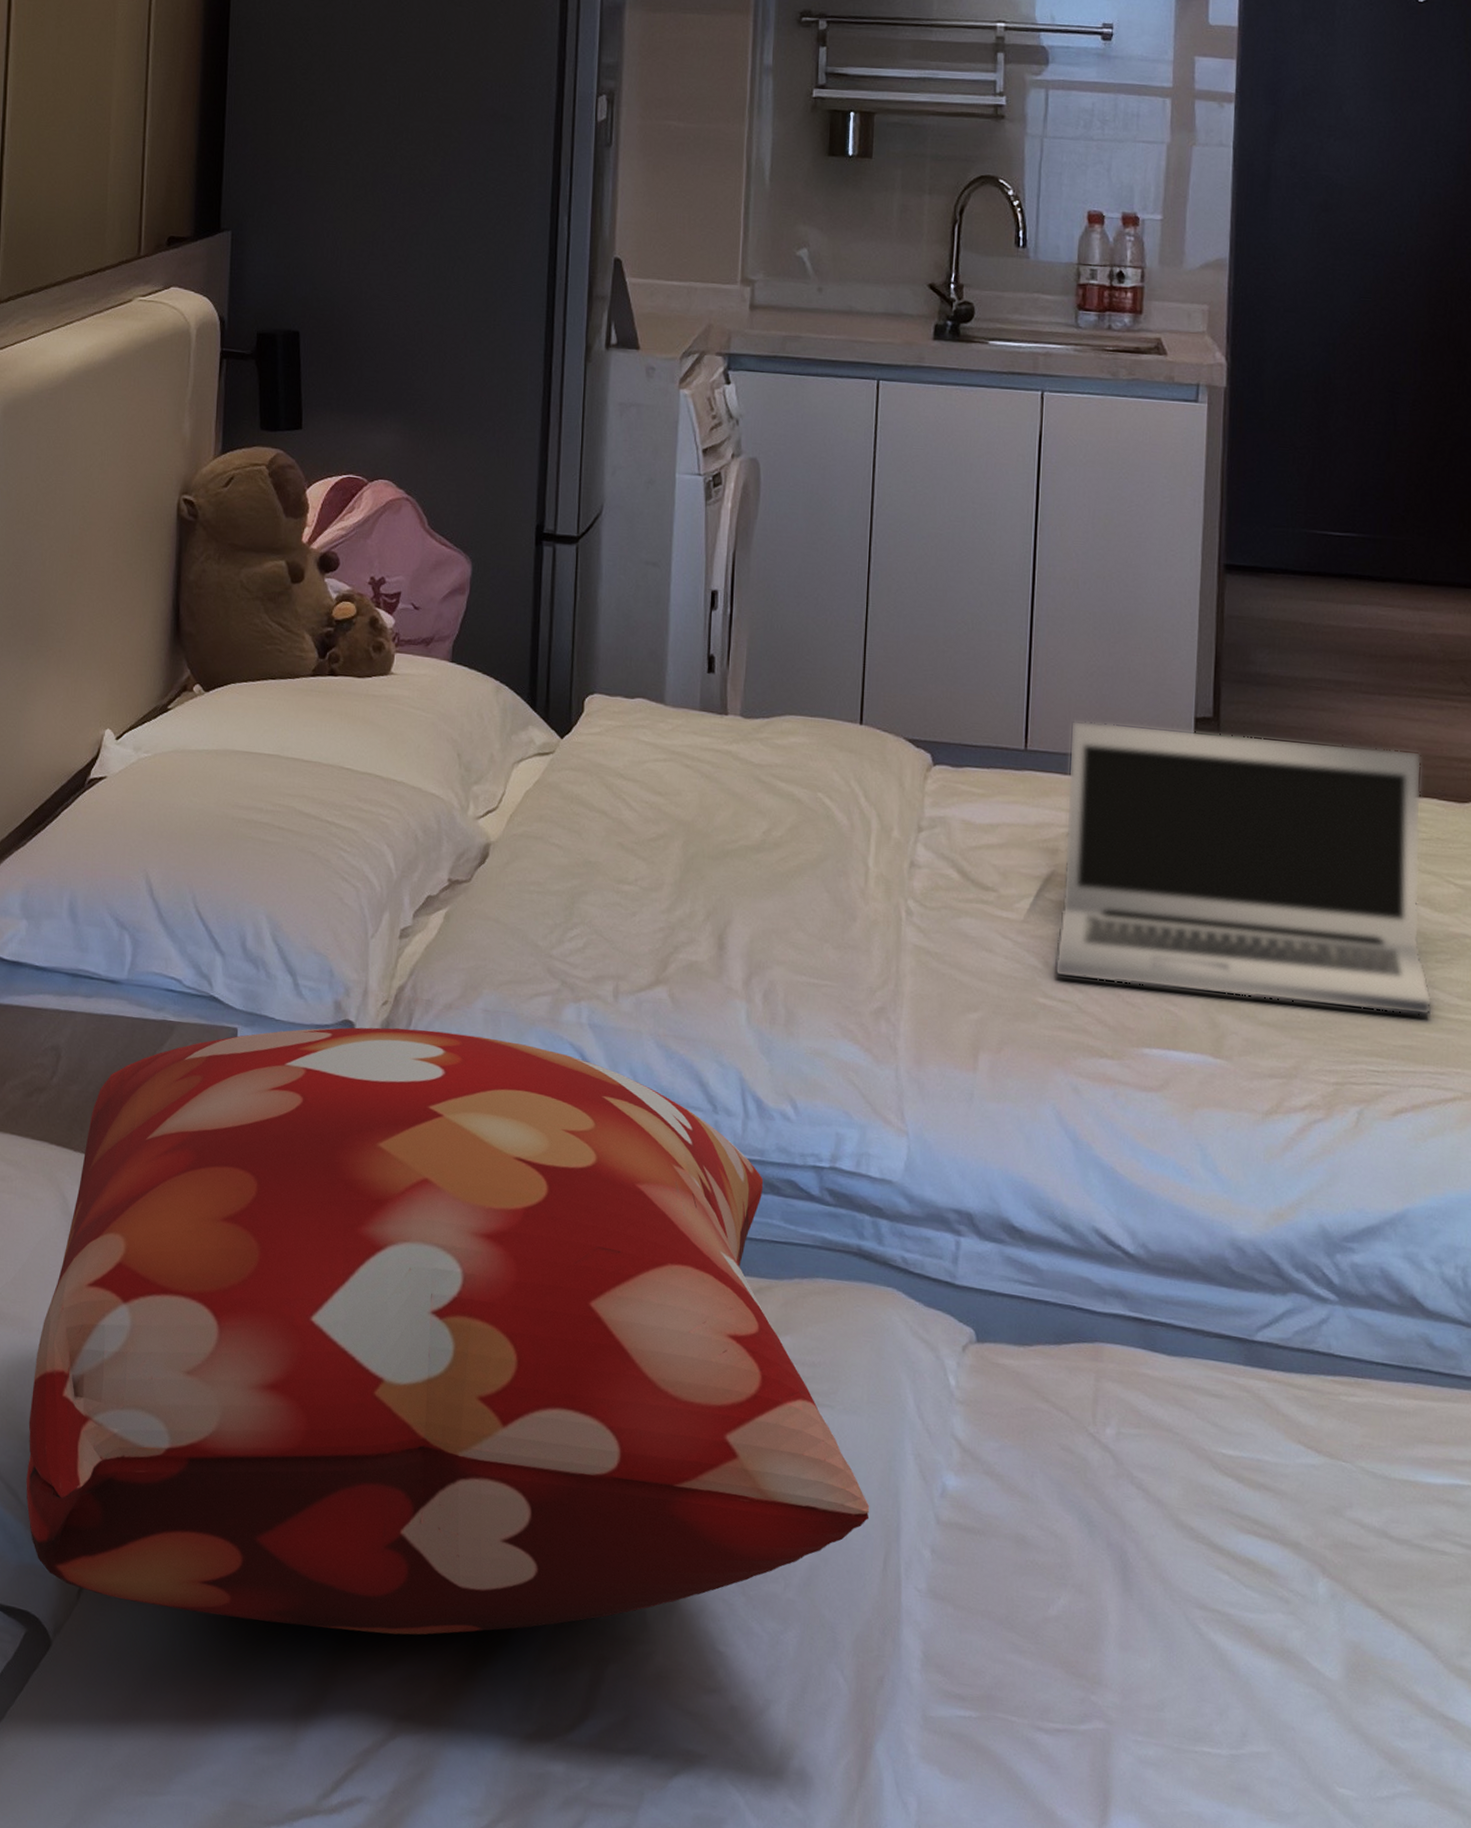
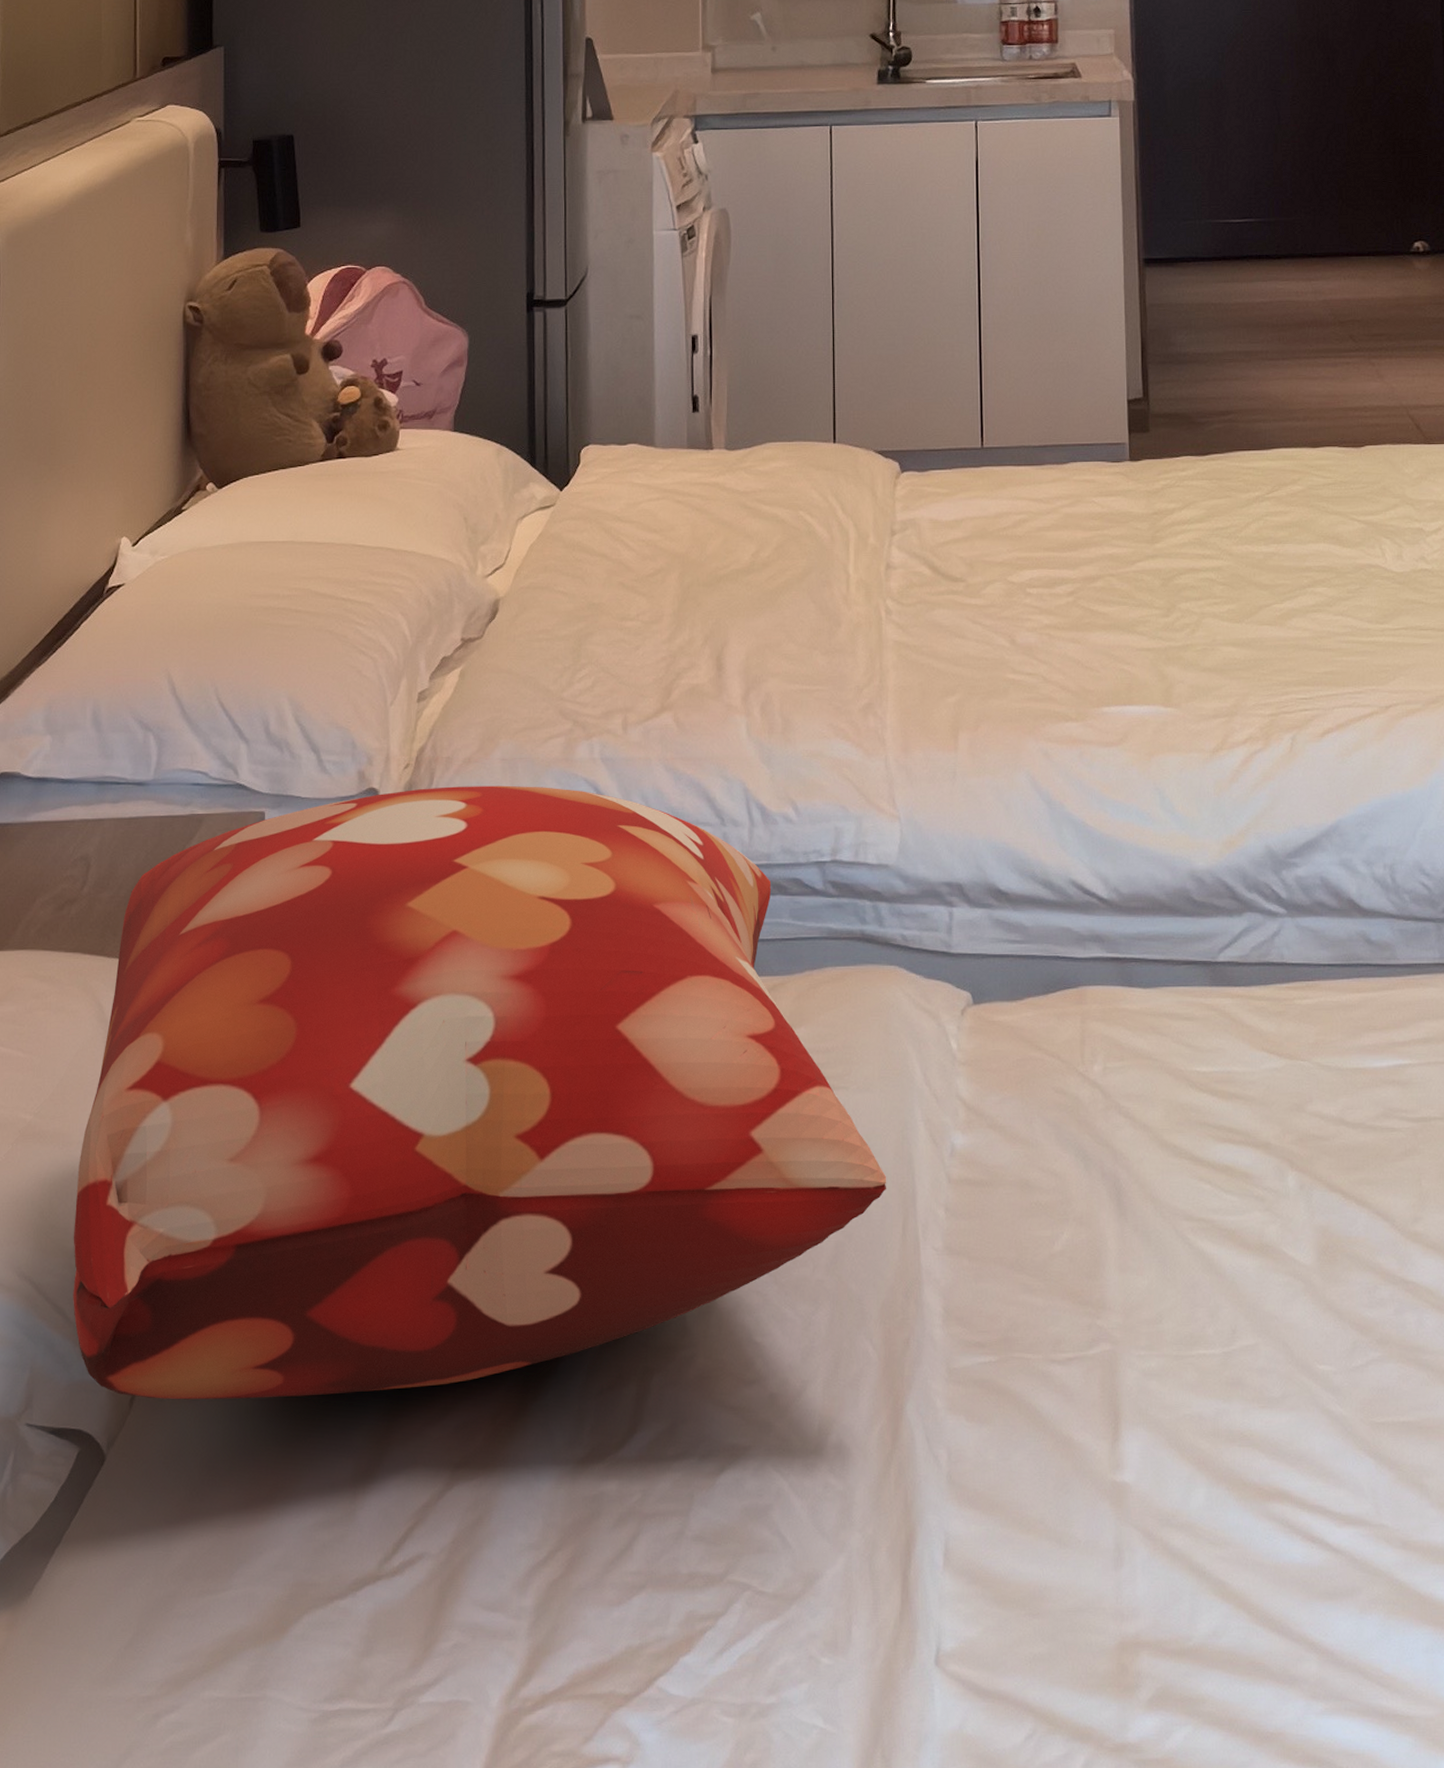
laptop: present [1054,720,1433,1016] -> none [1020,406,1347,653]

